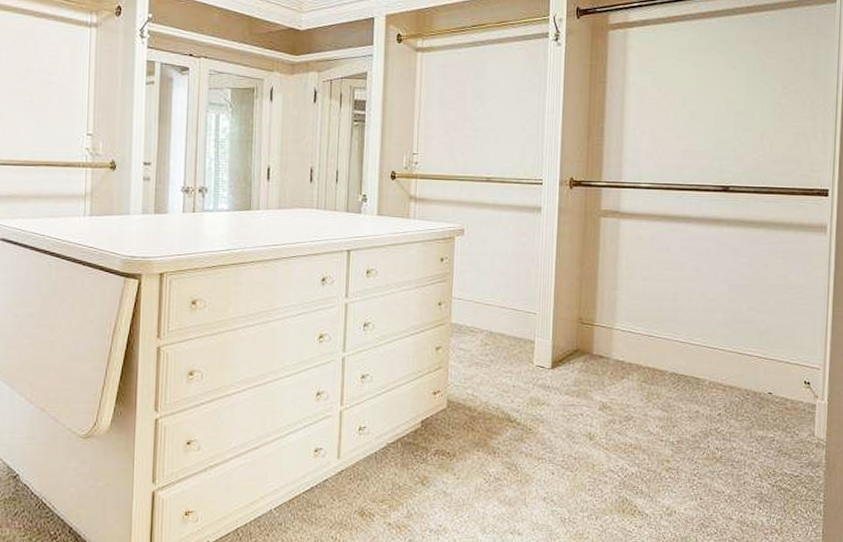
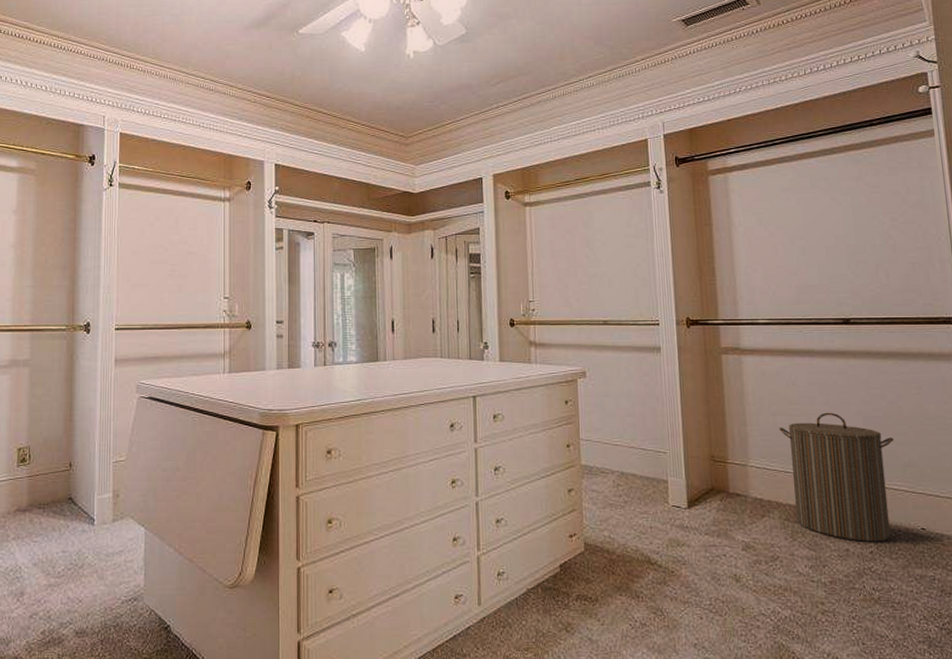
laundry hamper: none [648,278,755,405] -> present [779,412,894,542]

